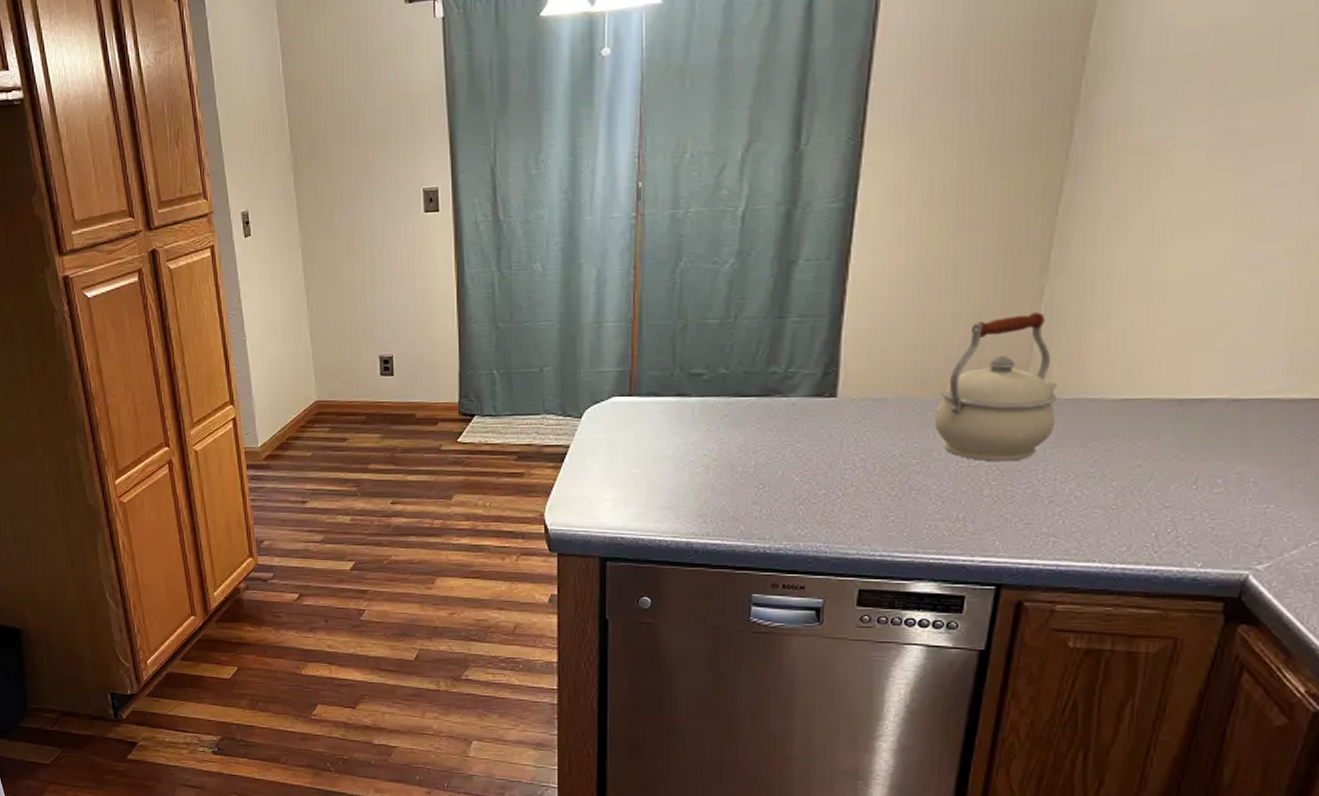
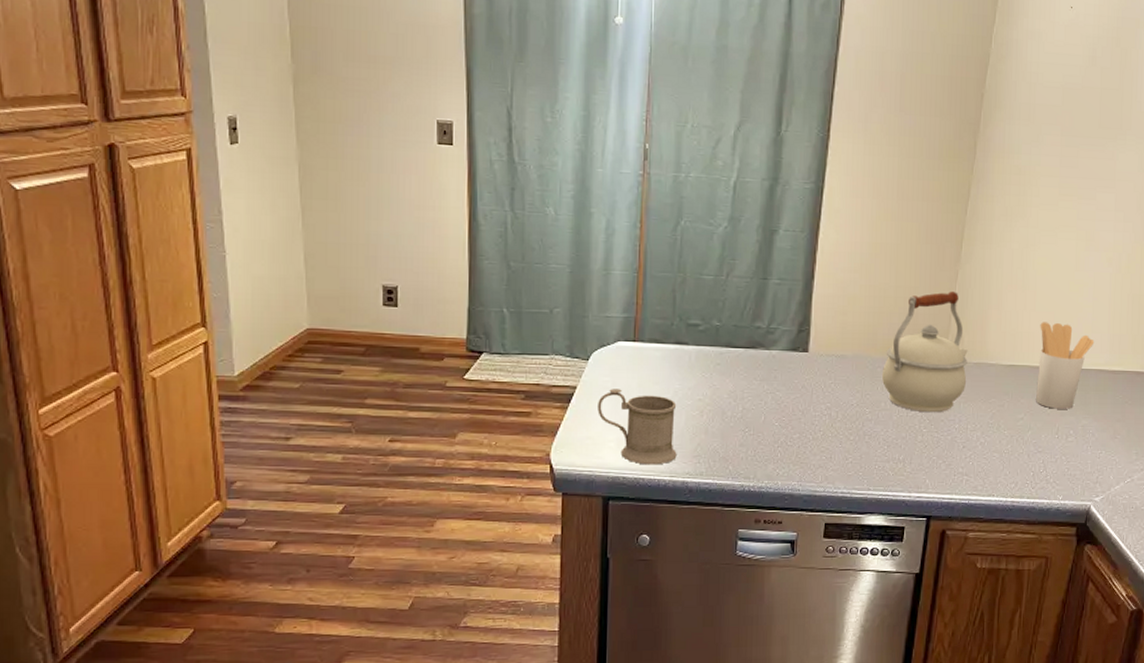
mug: none [592,446,680,525] -> present [598,389,677,465]
utensil holder: none [1162,340,1261,452] -> present [1036,322,1095,409]

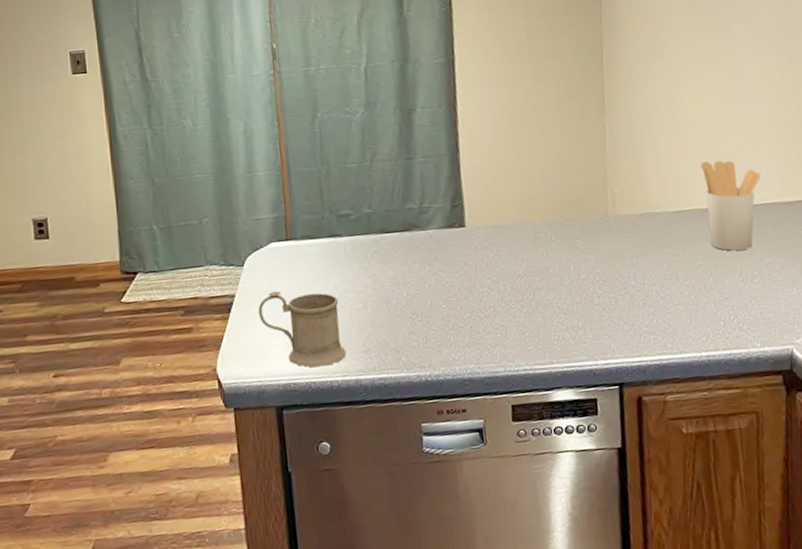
kettle: present [881,291,968,413] -> none [544,144,635,273]

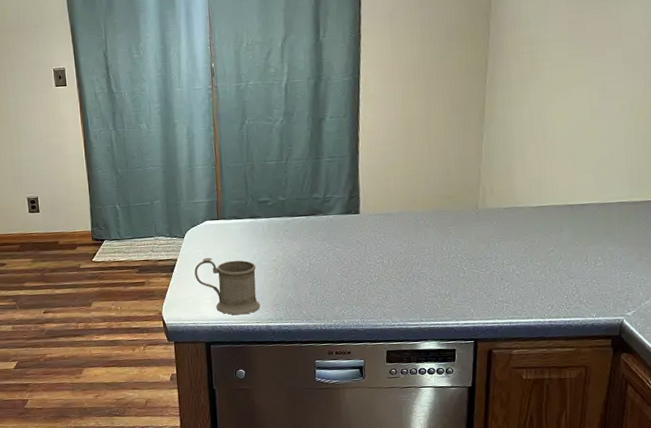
utensil holder: present [700,160,762,251] -> none [562,165,614,240]

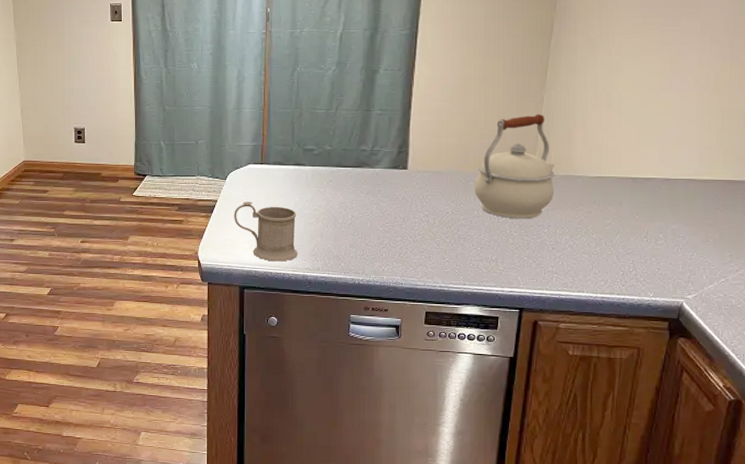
kettle: none [423,150,499,254] -> present [474,114,555,219]

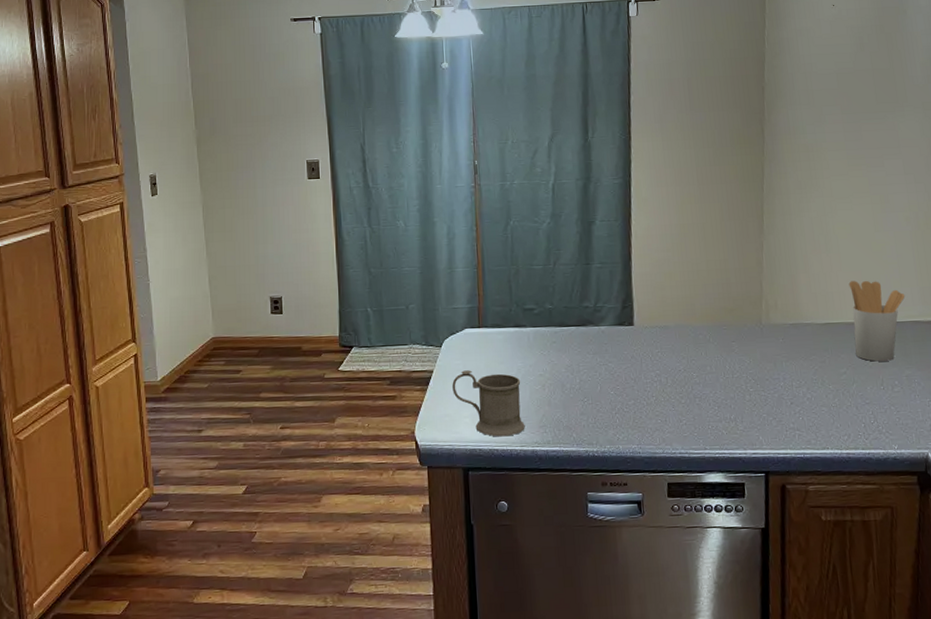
kettle: present [474,114,555,219] -> none [703,260,786,373]
utensil holder: none [624,137,683,215] -> present [848,280,905,362]

